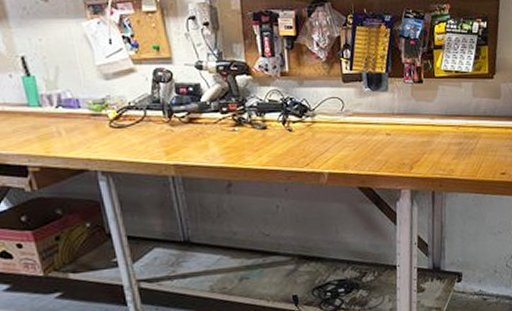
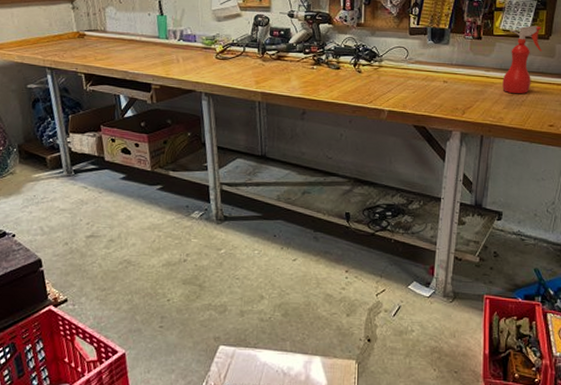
spray bottle: none [449,64,487,142] -> present [502,25,542,94]

